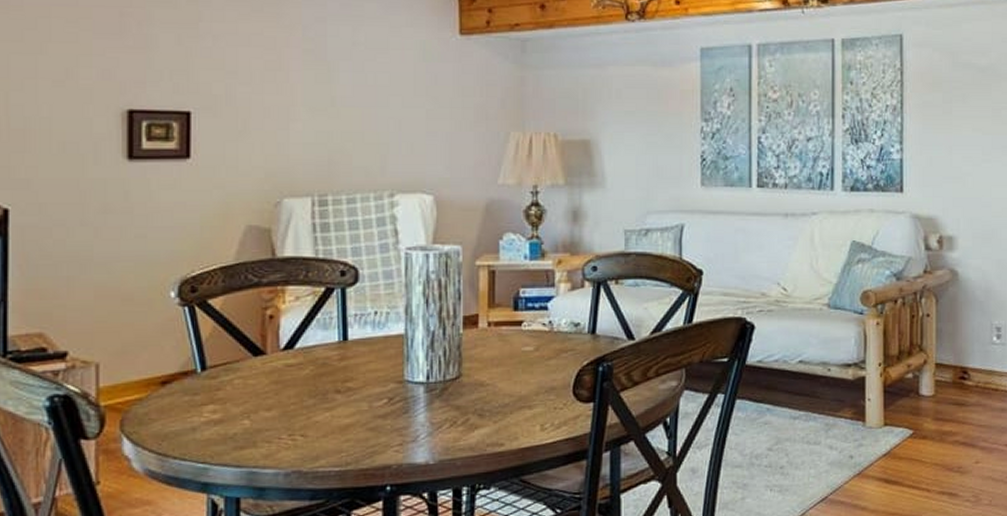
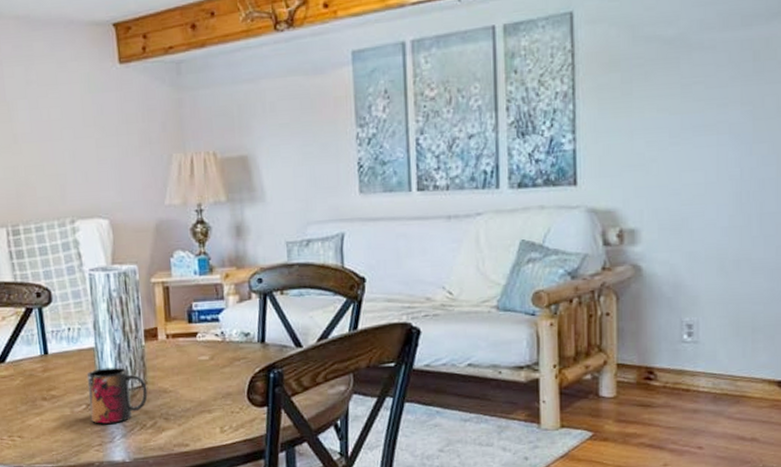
mug: none [392,356,461,421] -> present [86,367,148,424]

